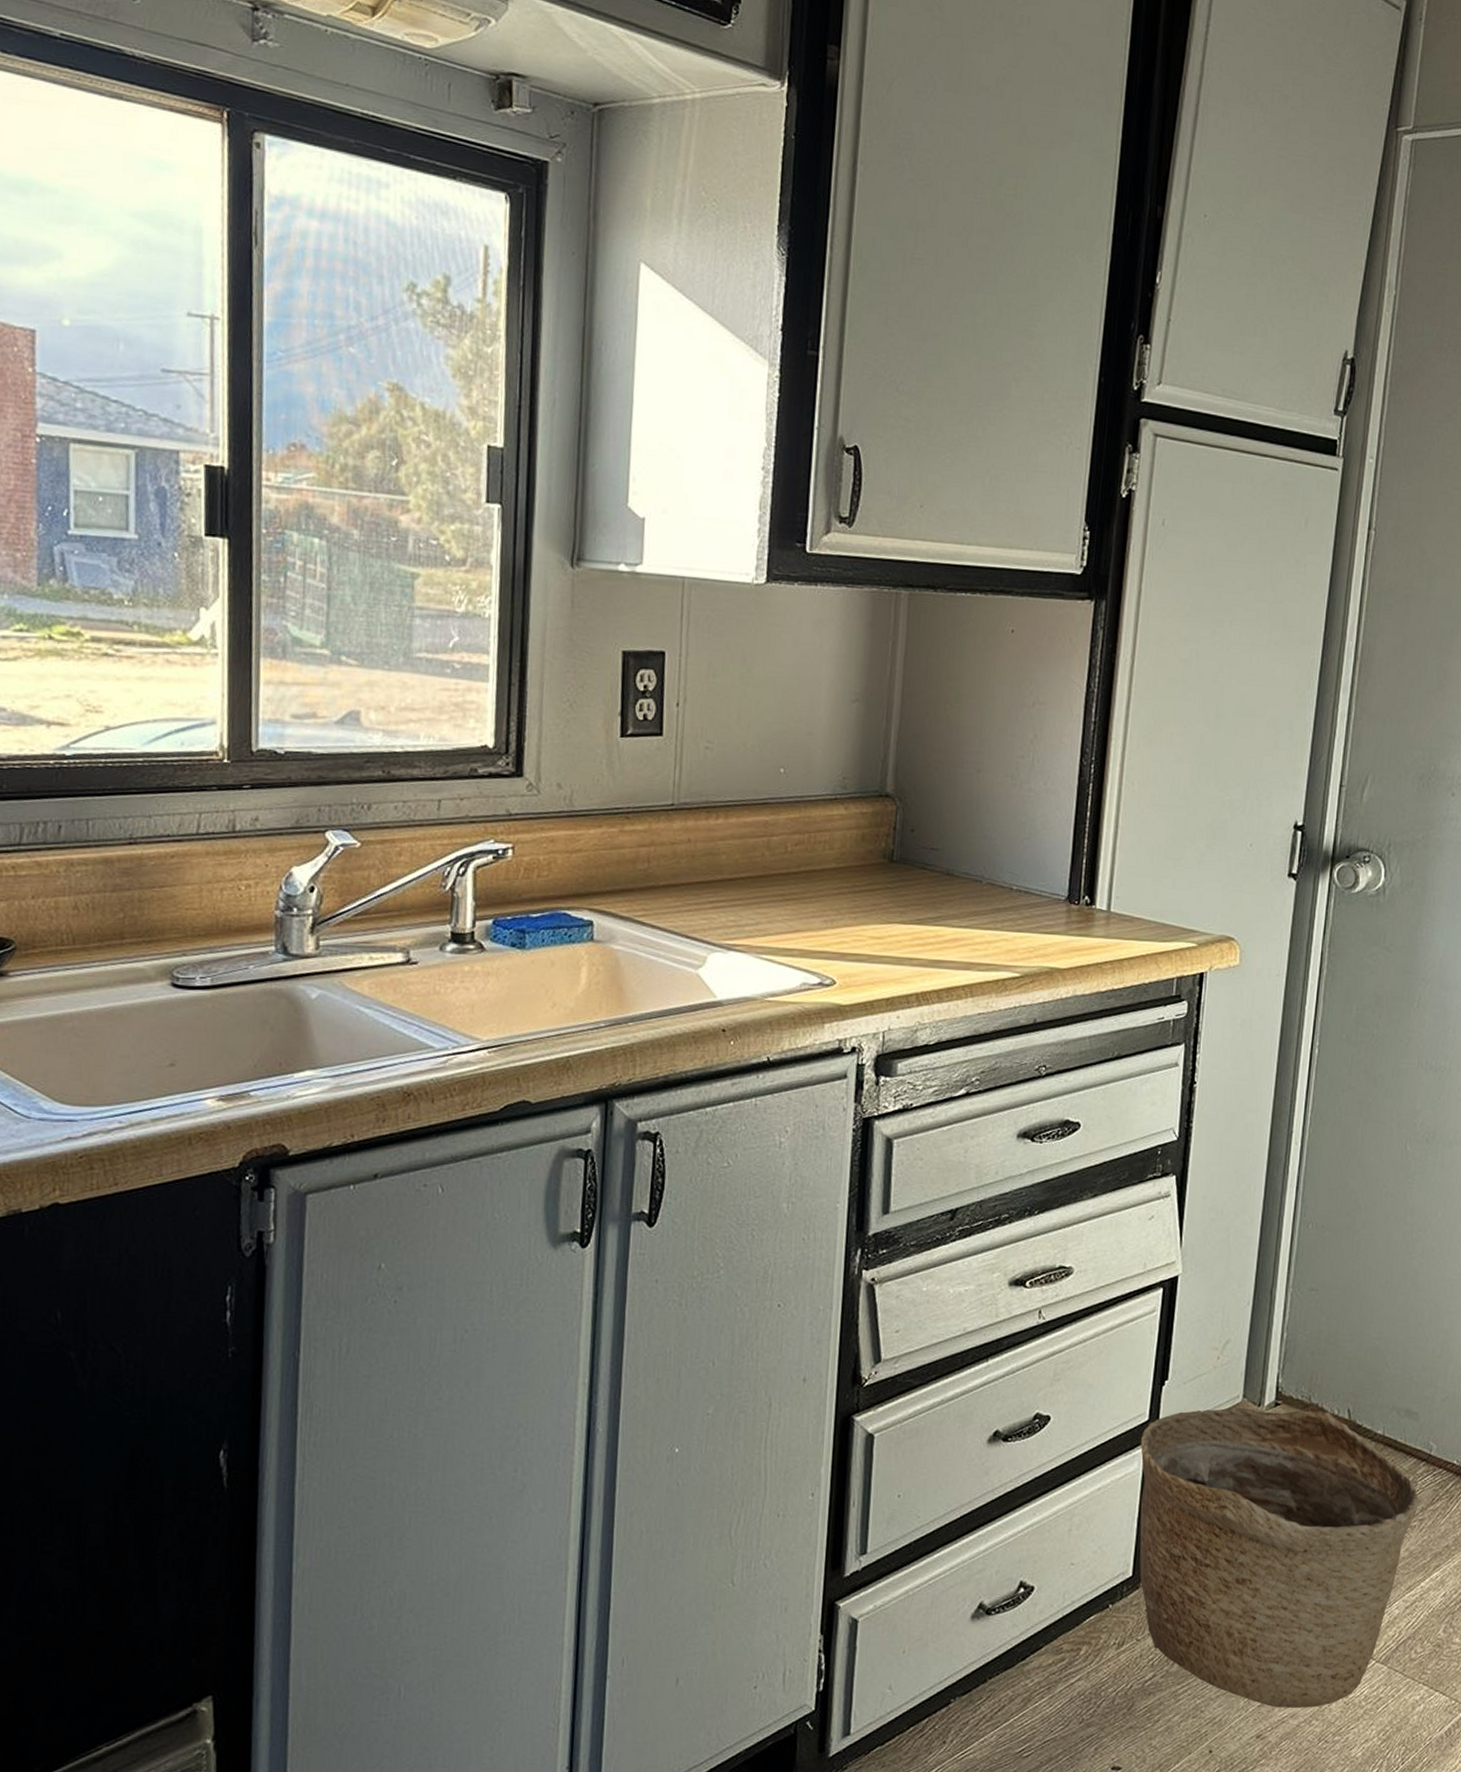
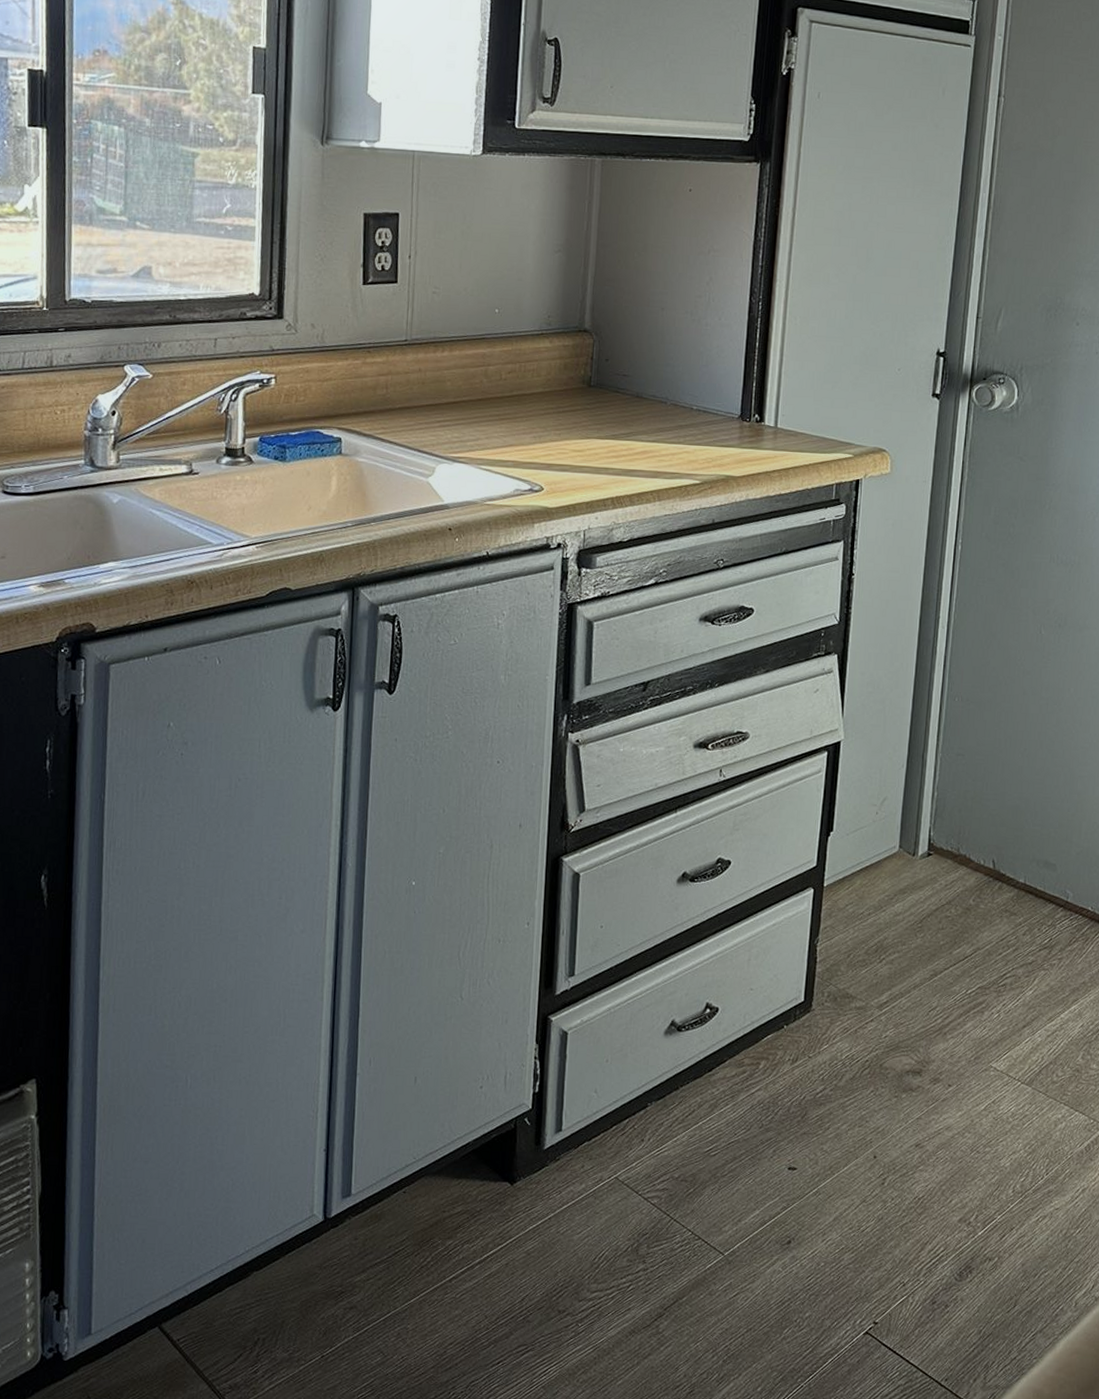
basket: present [1139,1407,1420,1708] -> none [809,856,1059,1122]

